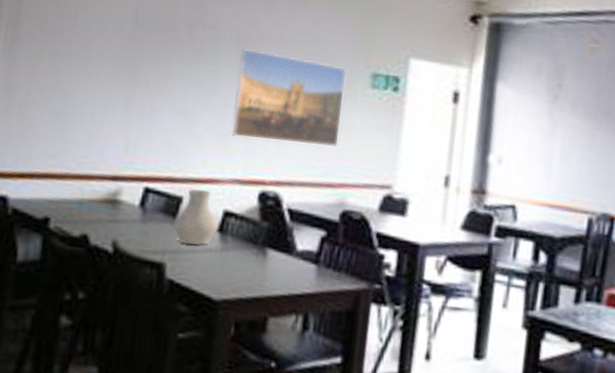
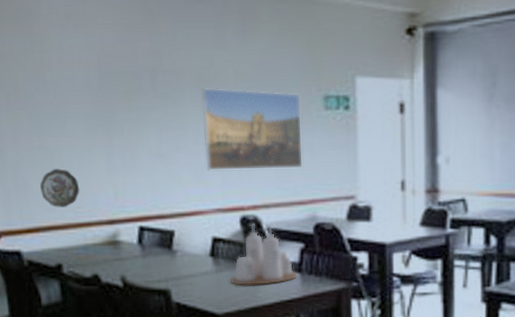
decorative plate: none [44,112,89,155] -> present [40,169,80,207]
vase: present [173,189,218,246] -> none [170,221,210,271]
condiment set: none [236,201,312,274] -> present [231,223,297,285]

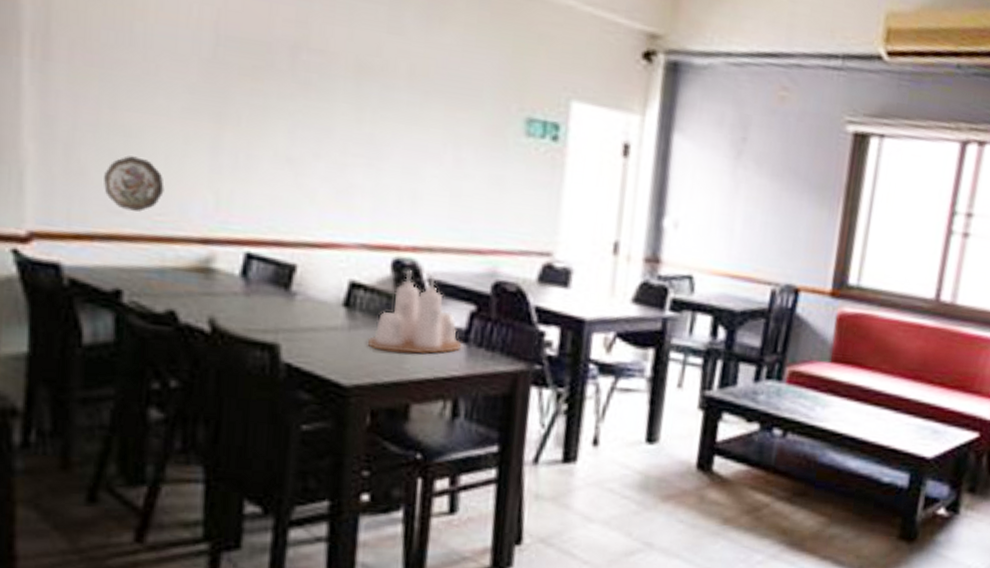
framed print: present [201,88,303,170] -> none [354,81,494,206]

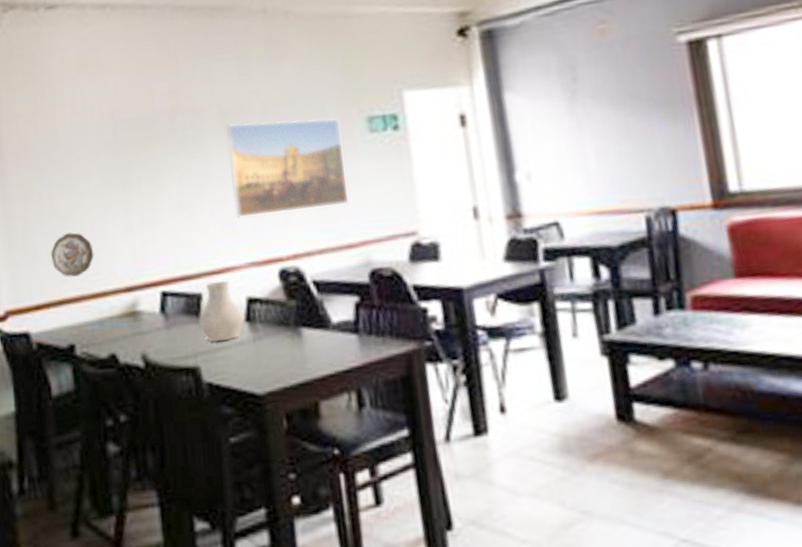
vase: none [286,255,344,324] -> present [198,280,245,342]
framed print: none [354,81,494,206] -> present [225,118,349,218]
condiment set: present [368,270,461,354] -> none [272,276,353,356]

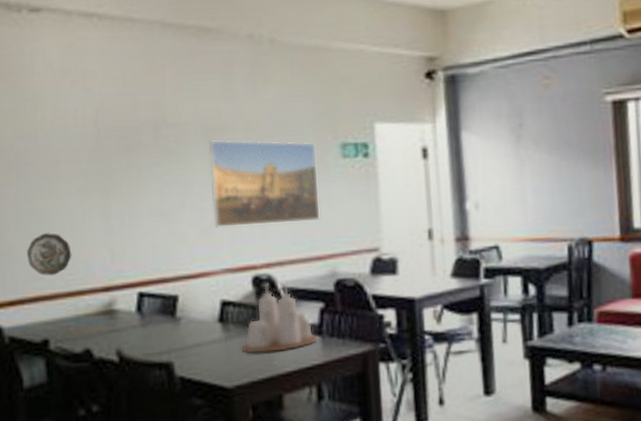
vase: present [198,280,245,342] -> none [173,284,218,340]
condiment set: none [272,276,353,356] -> present [242,283,317,354]

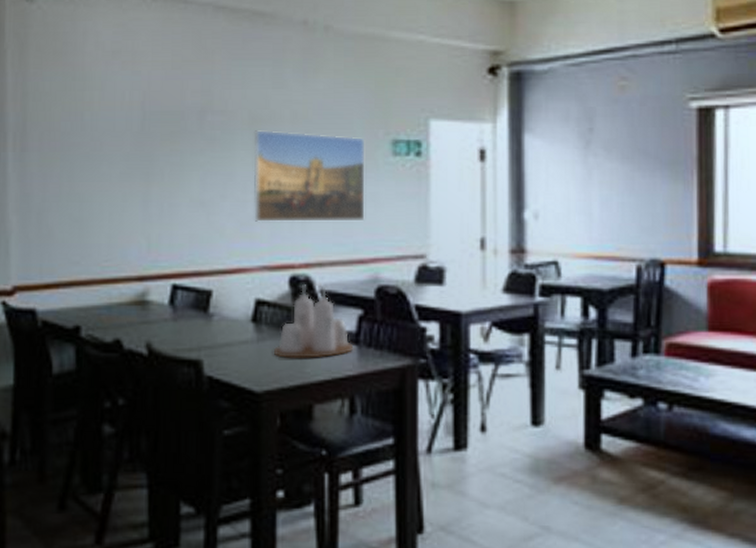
decorative plate: present [27,233,72,276] -> none [65,217,109,260]

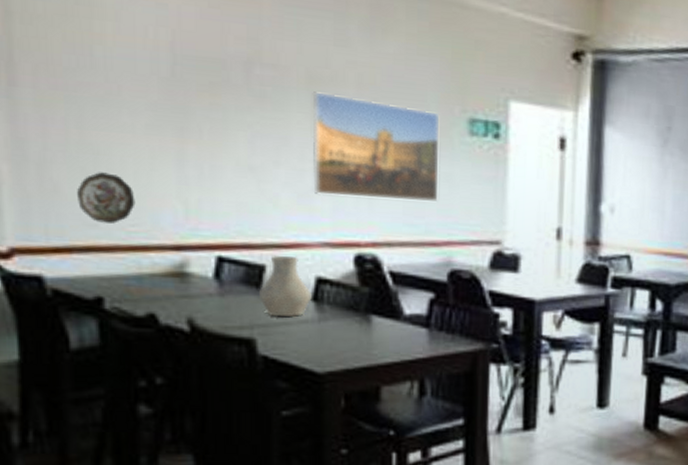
decorative plate: none [65,217,109,260] -> present [77,172,136,224]
vase: none [205,280,251,339] -> present [258,256,312,318]
condiment set: present [274,284,353,358] -> none [338,264,423,340]

